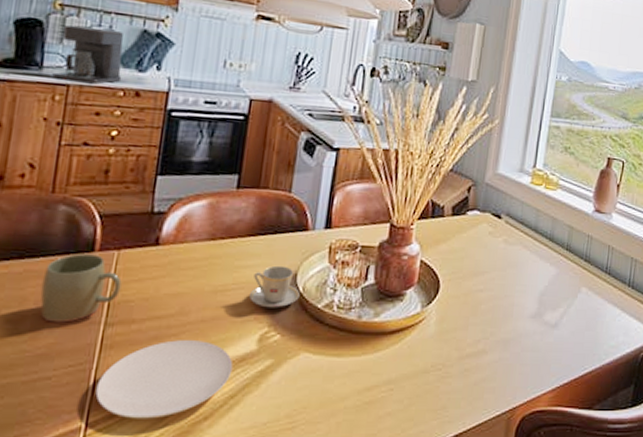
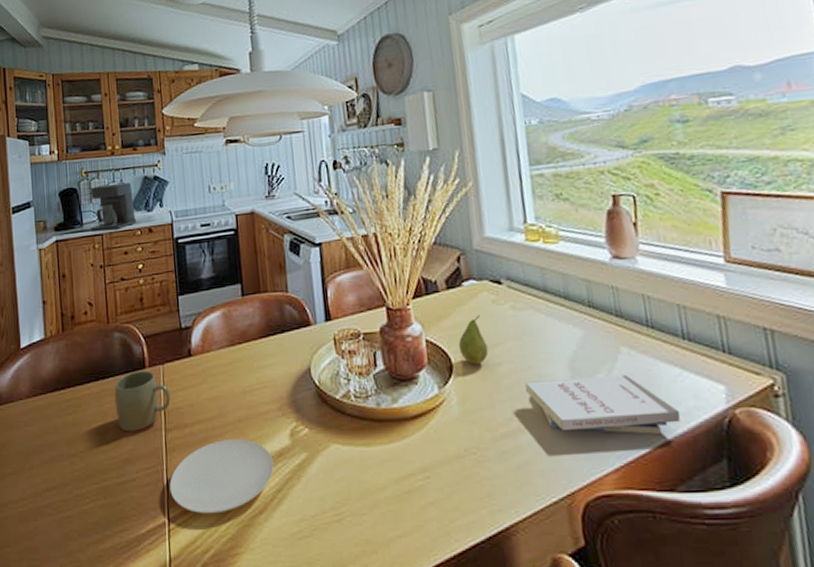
teacup: present [249,265,300,308] -> none [273,362,317,404]
fruit: none [449,243,475,289] -> present [458,315,489,365]
books: none [498,309,612,362] -> present [525,374,681,434]

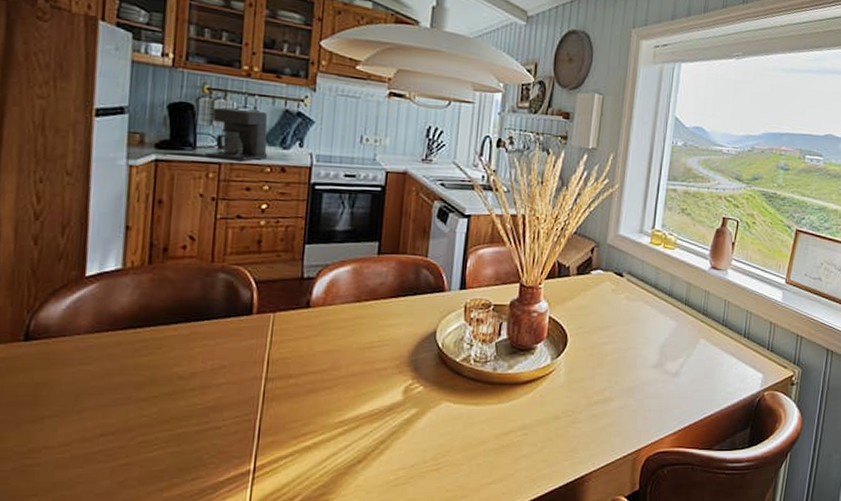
mug: present [114,371,171,432] -> none [206,317,278,378]
plate: present [169,439,274,514] -> none [261,392,382,463]
fruit: present [458,315,489,365] -> none [576,300,600,342]
books: present [525,374,681,434] -> none [622,360,729,407]

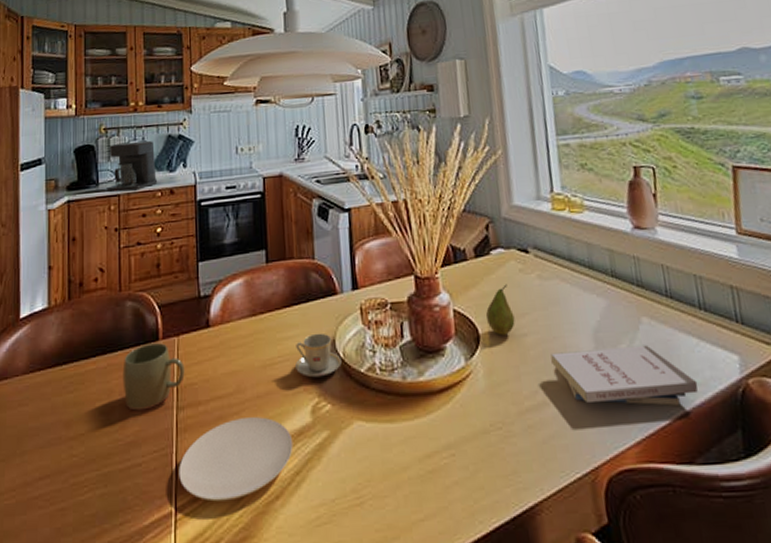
mug: none [206,317,278,378] -> present [122,343,185,411]
plate: none [261,392,382,463] -> present [178,417,293,502]
teacup: none [394,324,439,363] -> present [296,333,341,378]
fruit: none [576,300,600,342] -> present [485,284,515,336]
books: none [622,360,729,407] -> present [550,345,698,406]

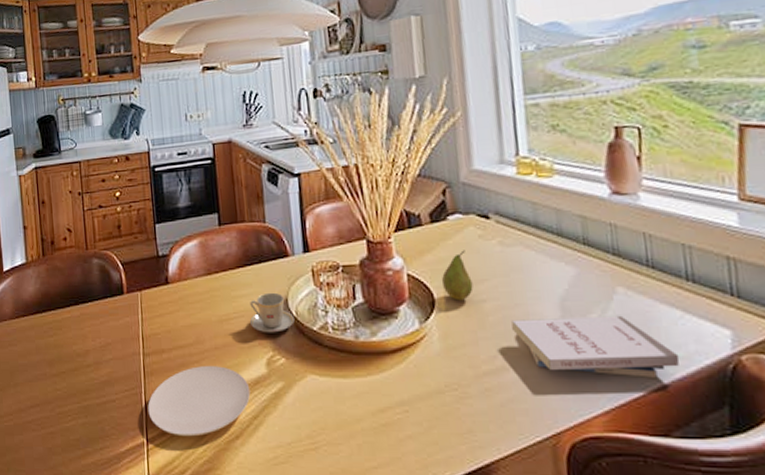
coffee maker: present [106,140,158,193] -> none [68,109,114,160]
mug: present [122,343,185,411] -> none [93,297,149,355]

